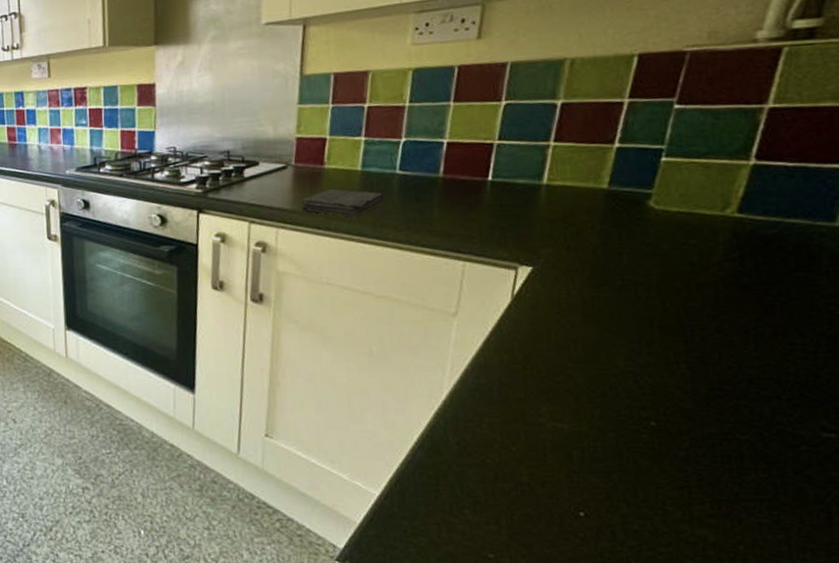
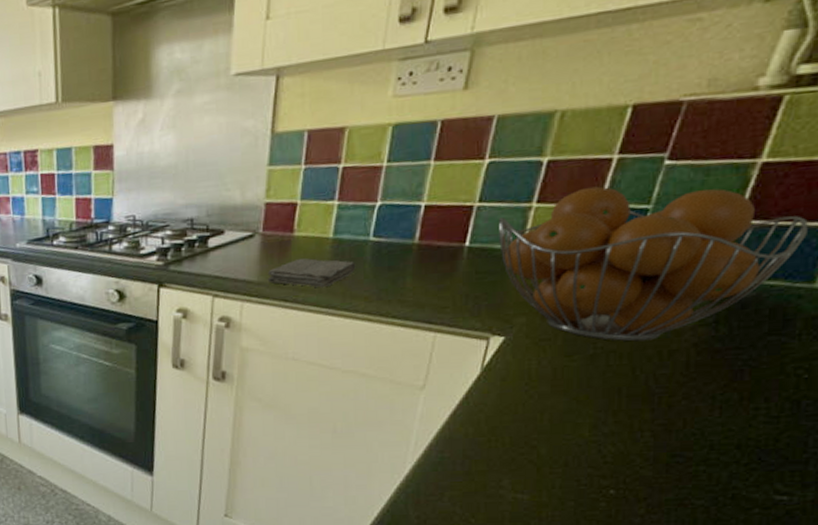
fruit basket: none [519,127,822,275] -> present [499,186,808,342]

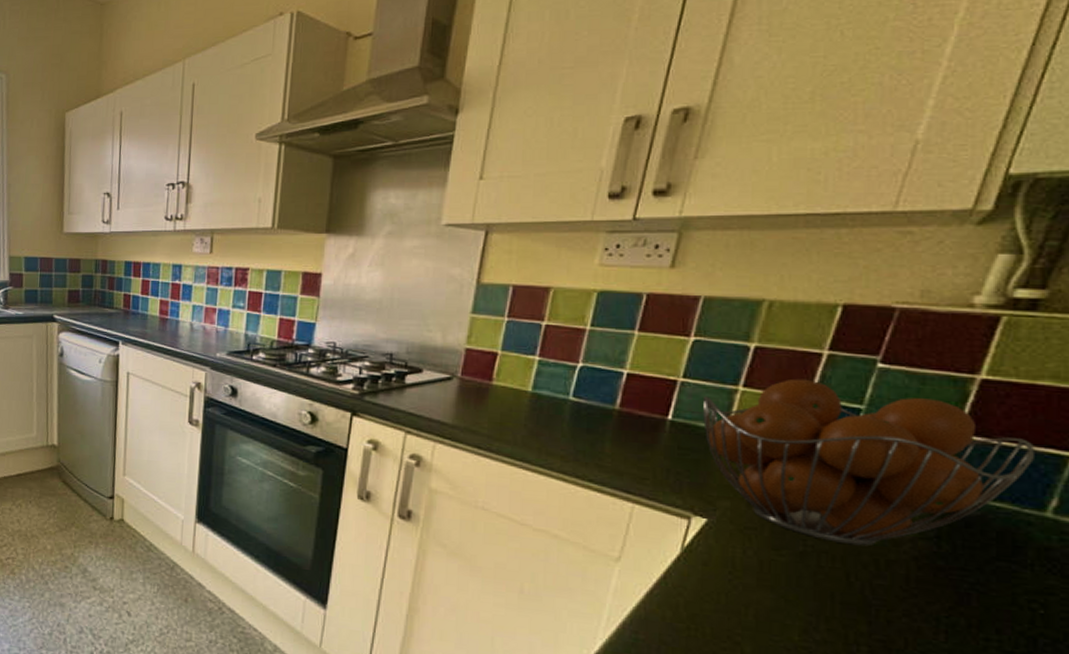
washcloth: present [267,258,356,288] -> none [462,408,554,440]

